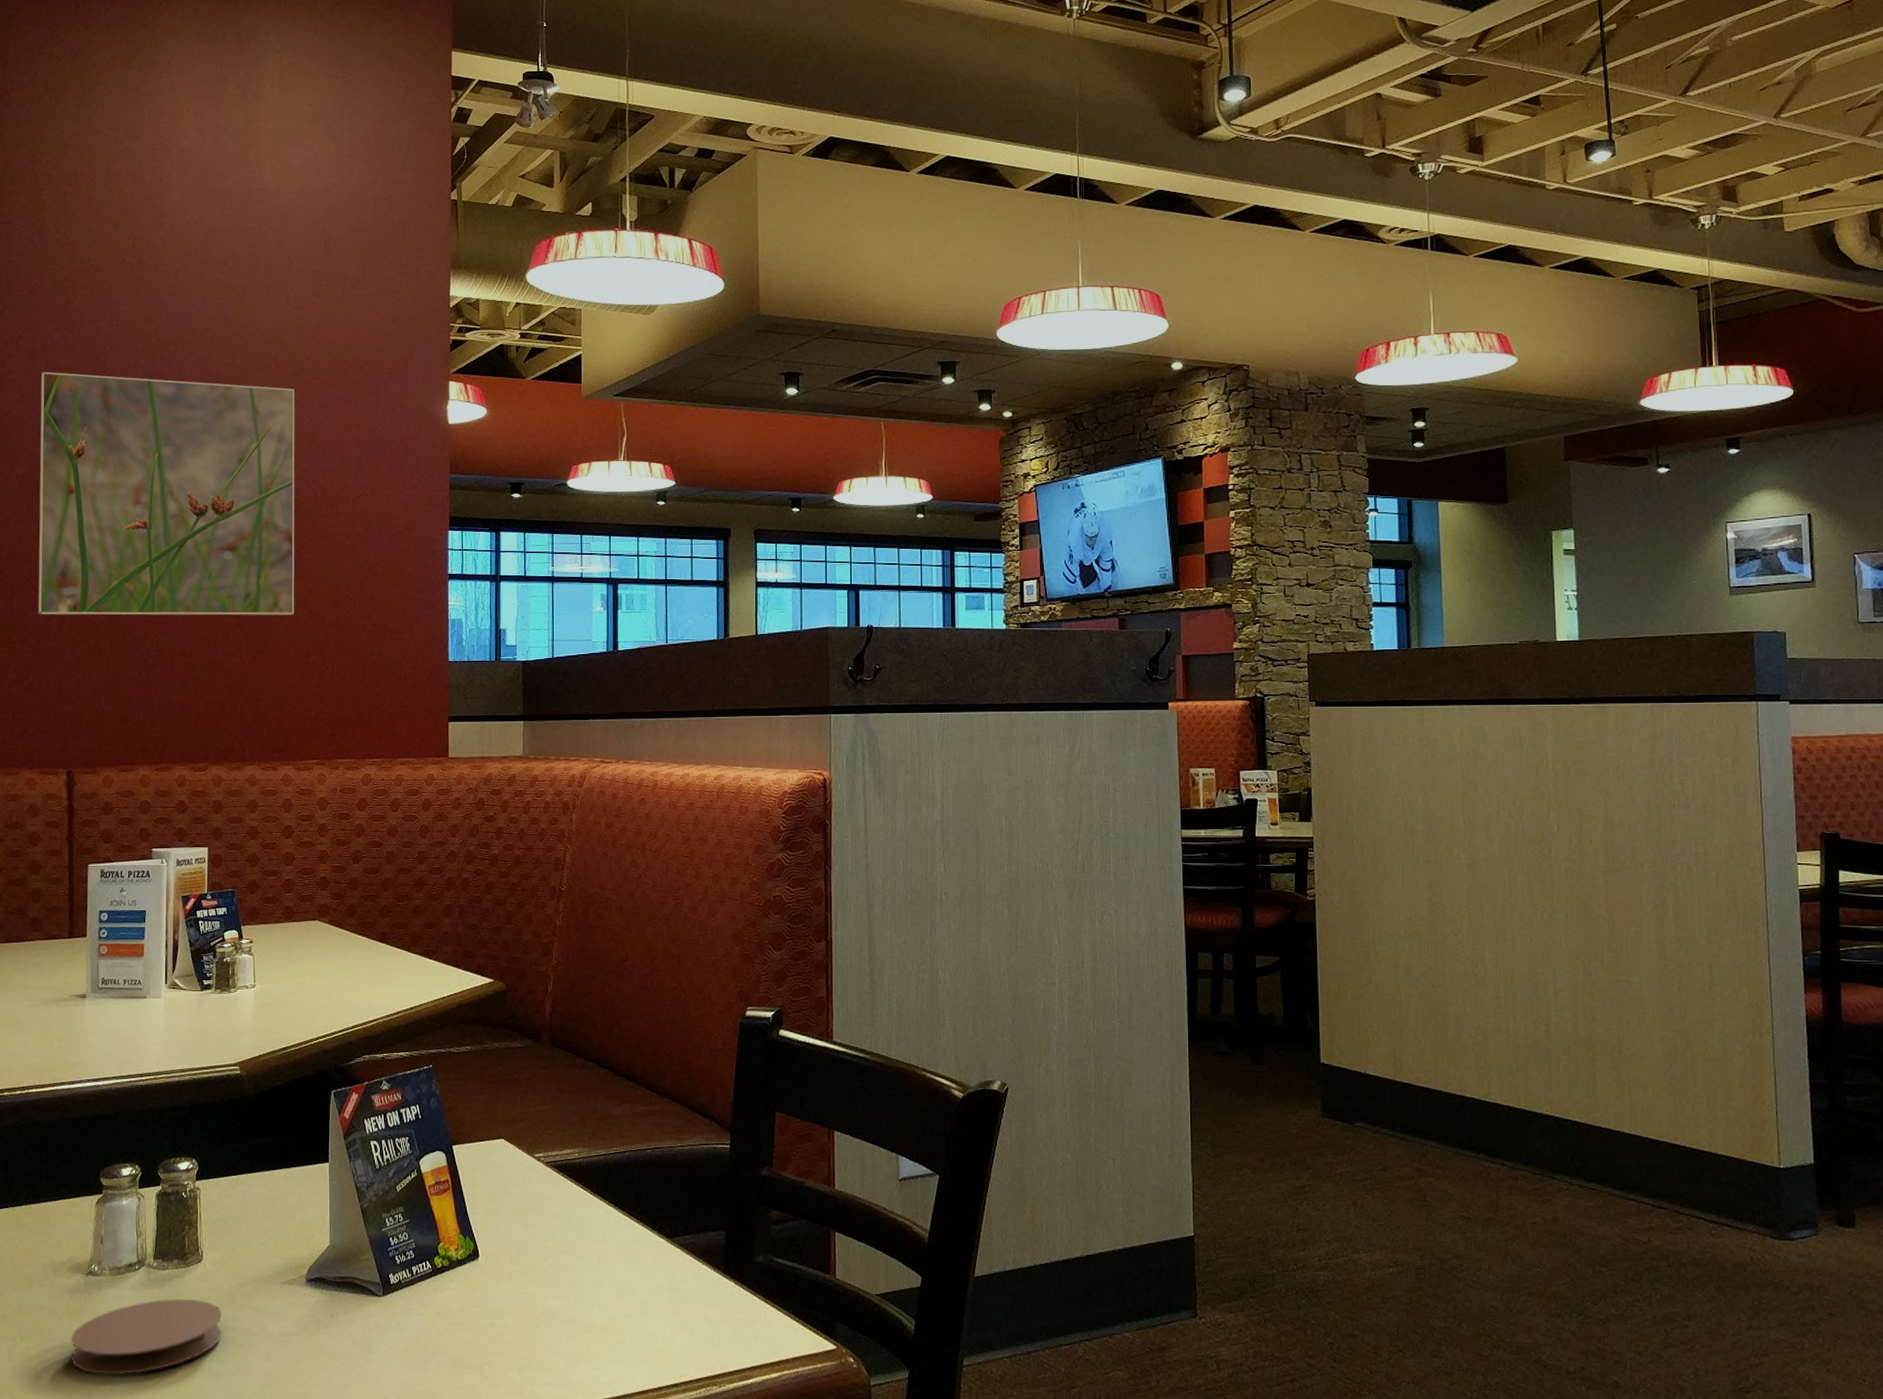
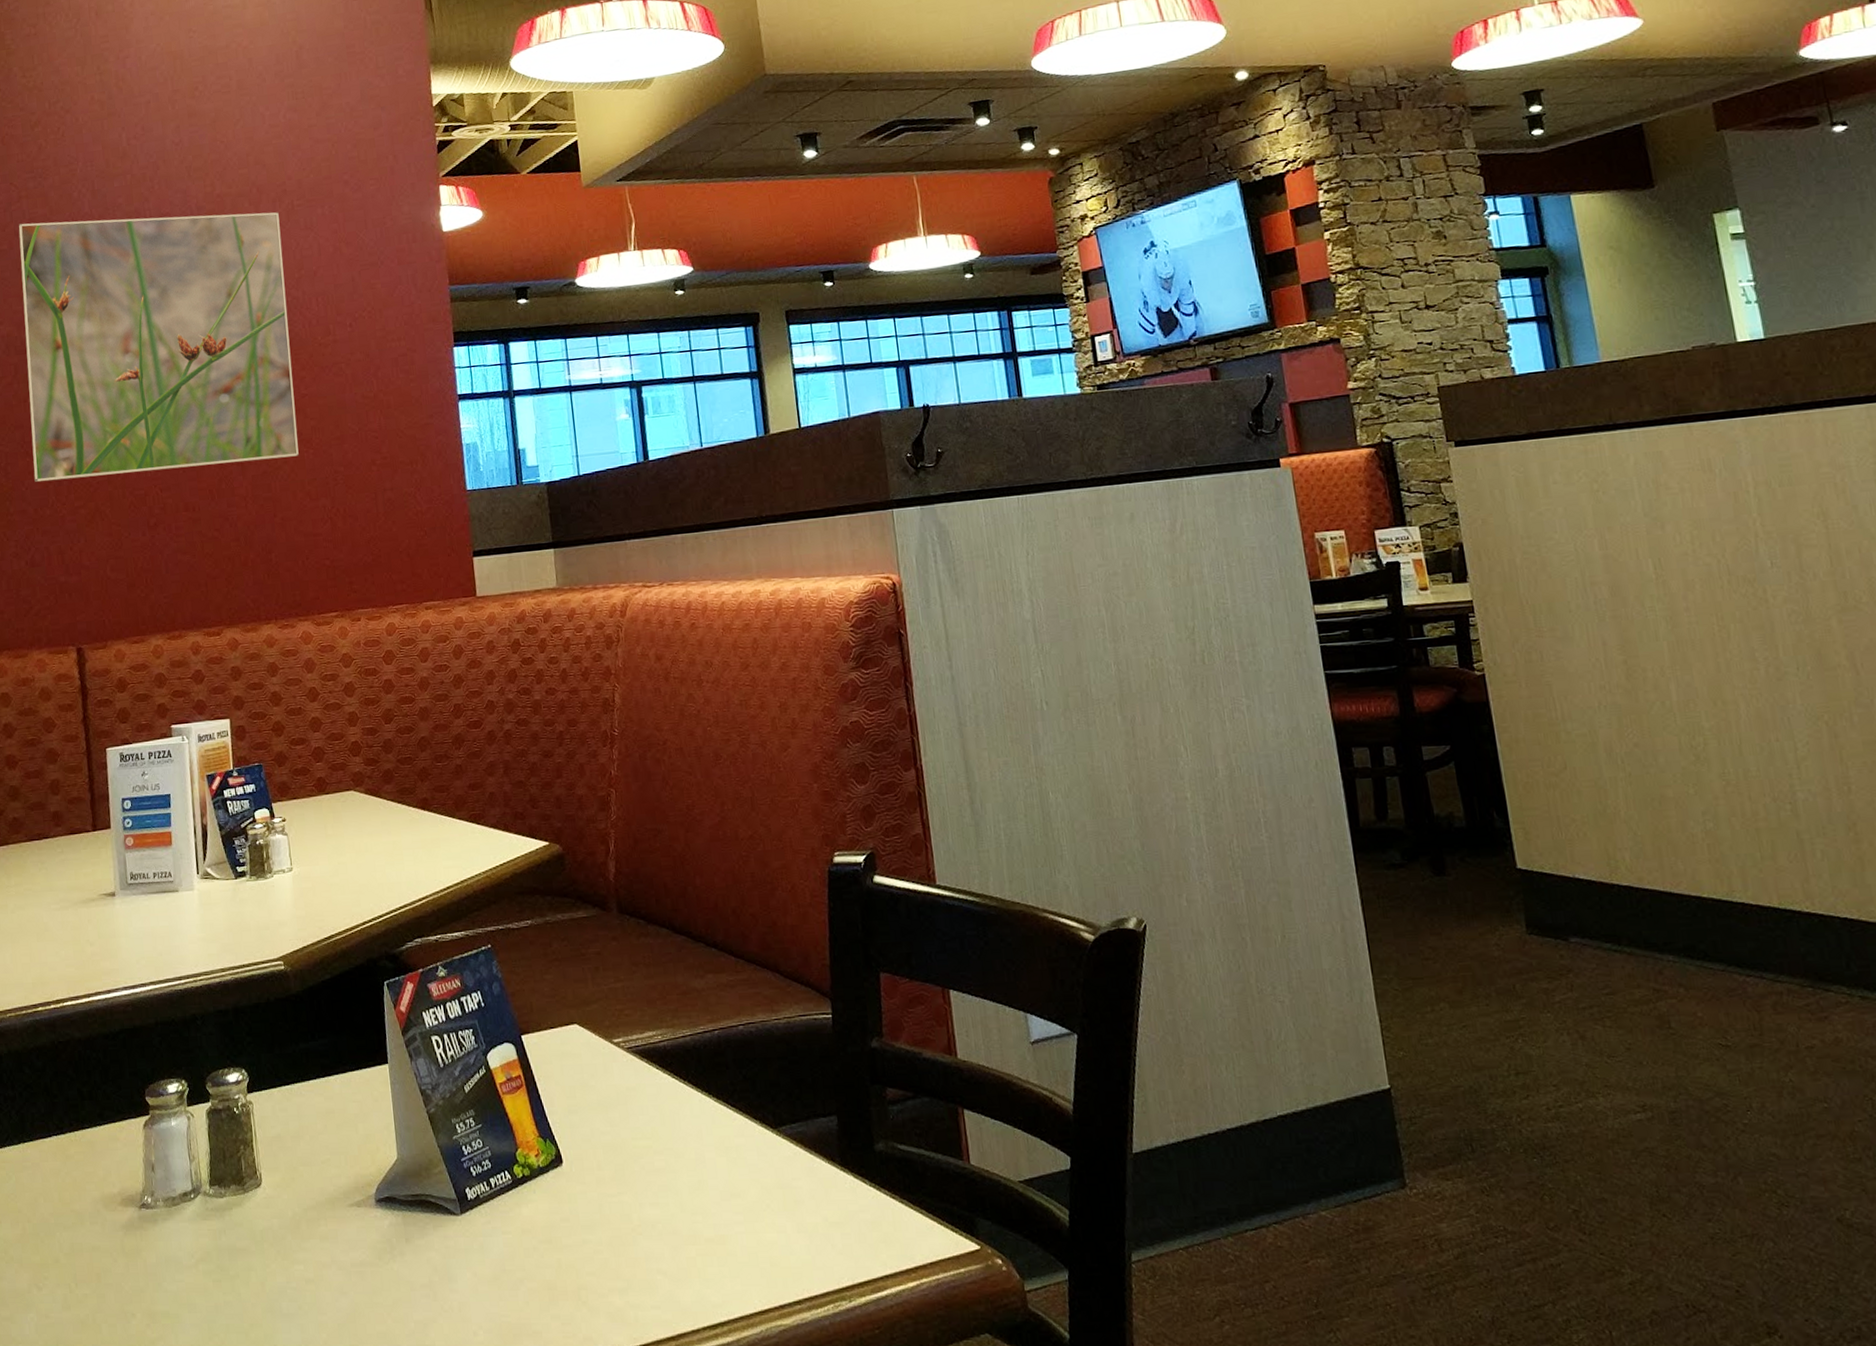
coaster: present [71,1299,223,1375] -> none [128,1230,290,1321]

